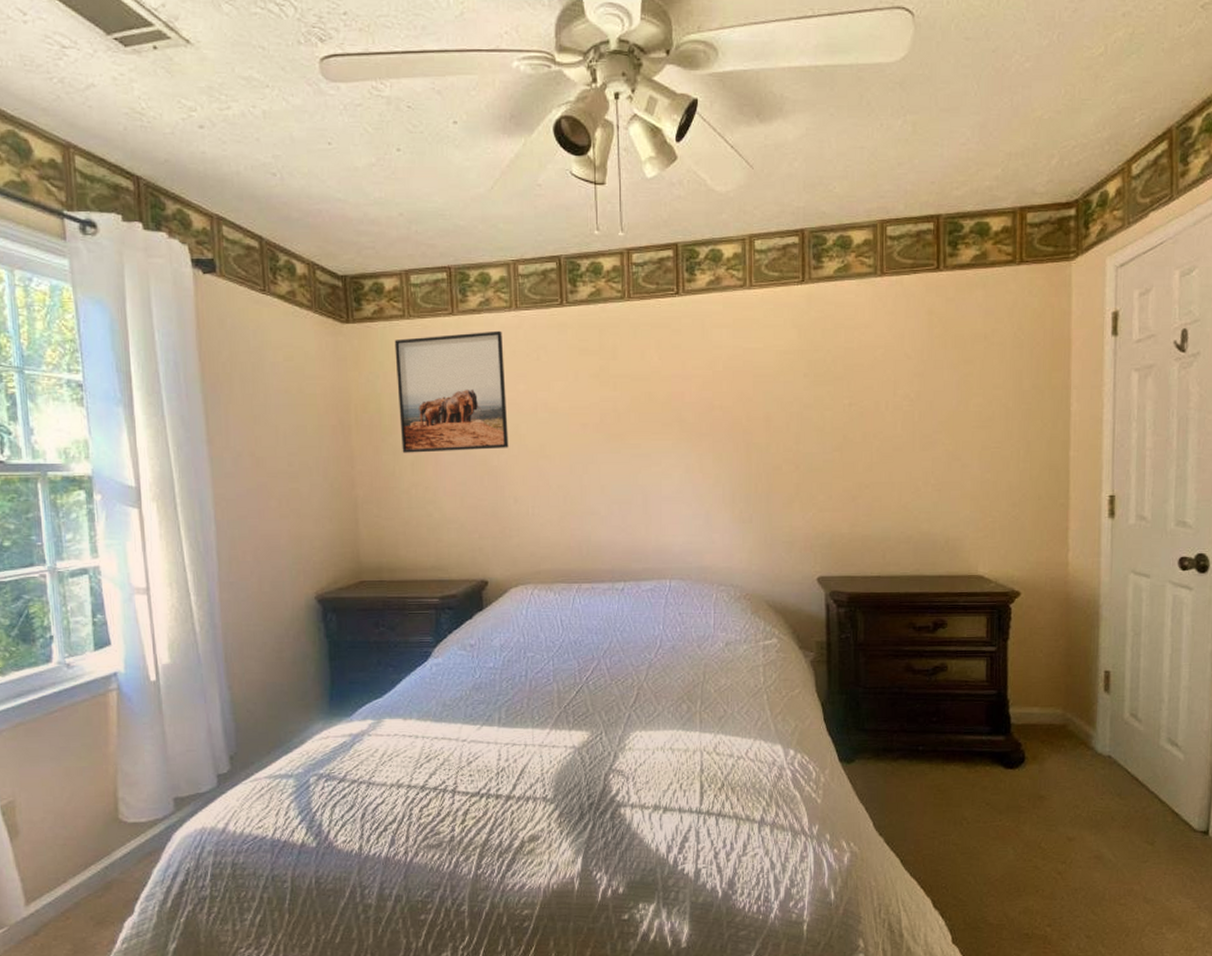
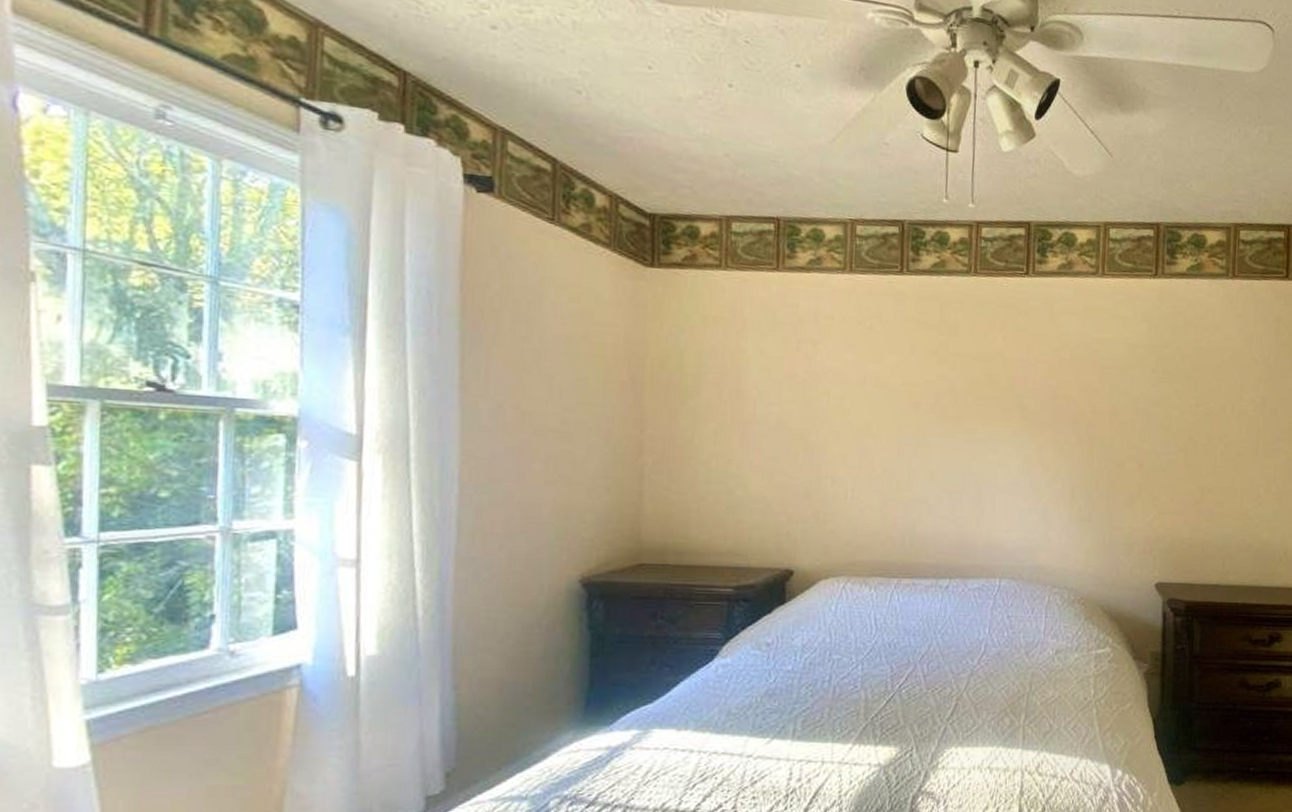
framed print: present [394,330,509,453] -> none [704,290,833,423]

